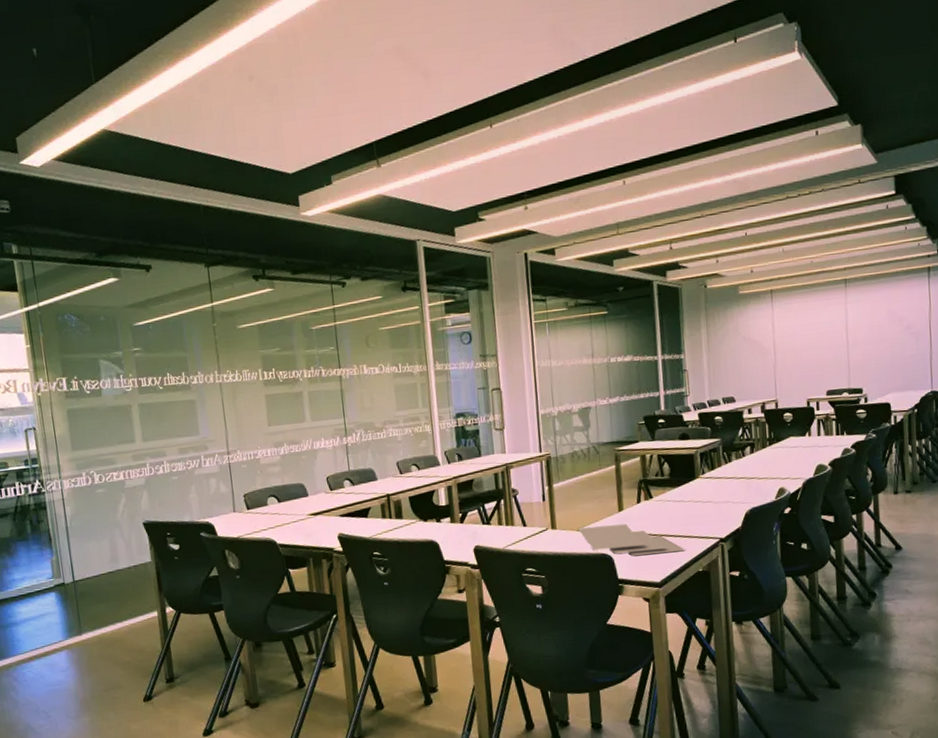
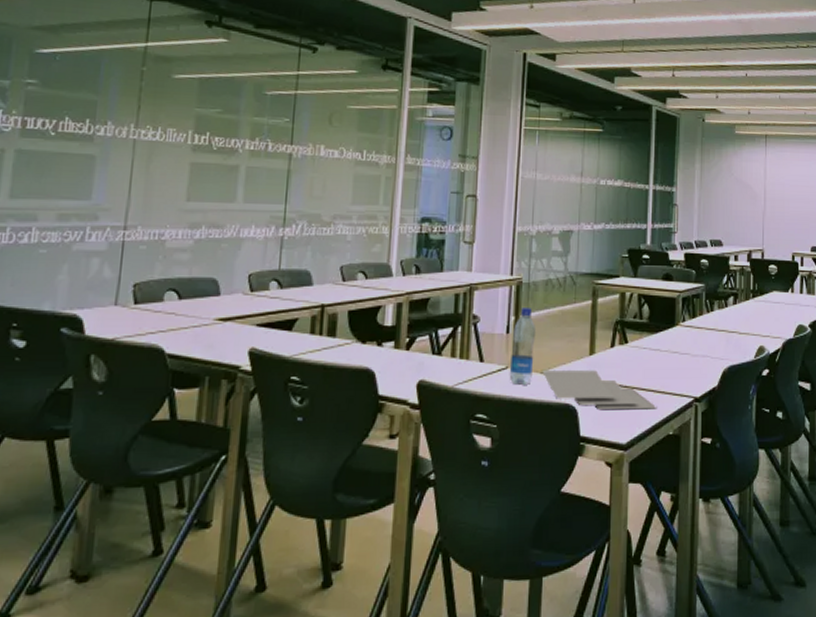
bottle: none [548,478,570,543] -> present [509,308,537,386]

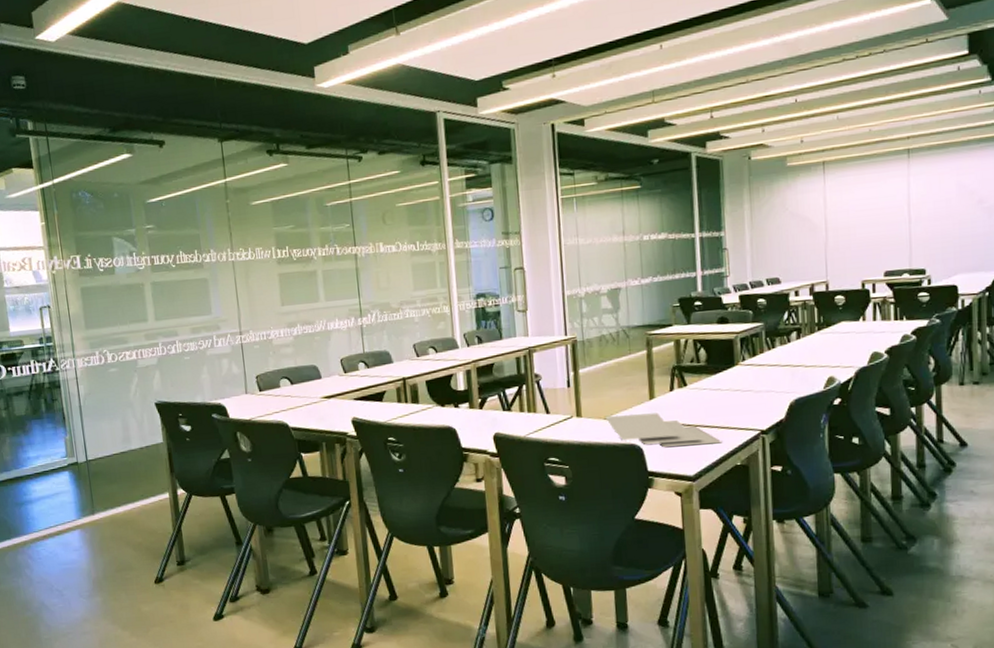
bottle: present [509,308,537,386] -> none [574,363,597,432]

